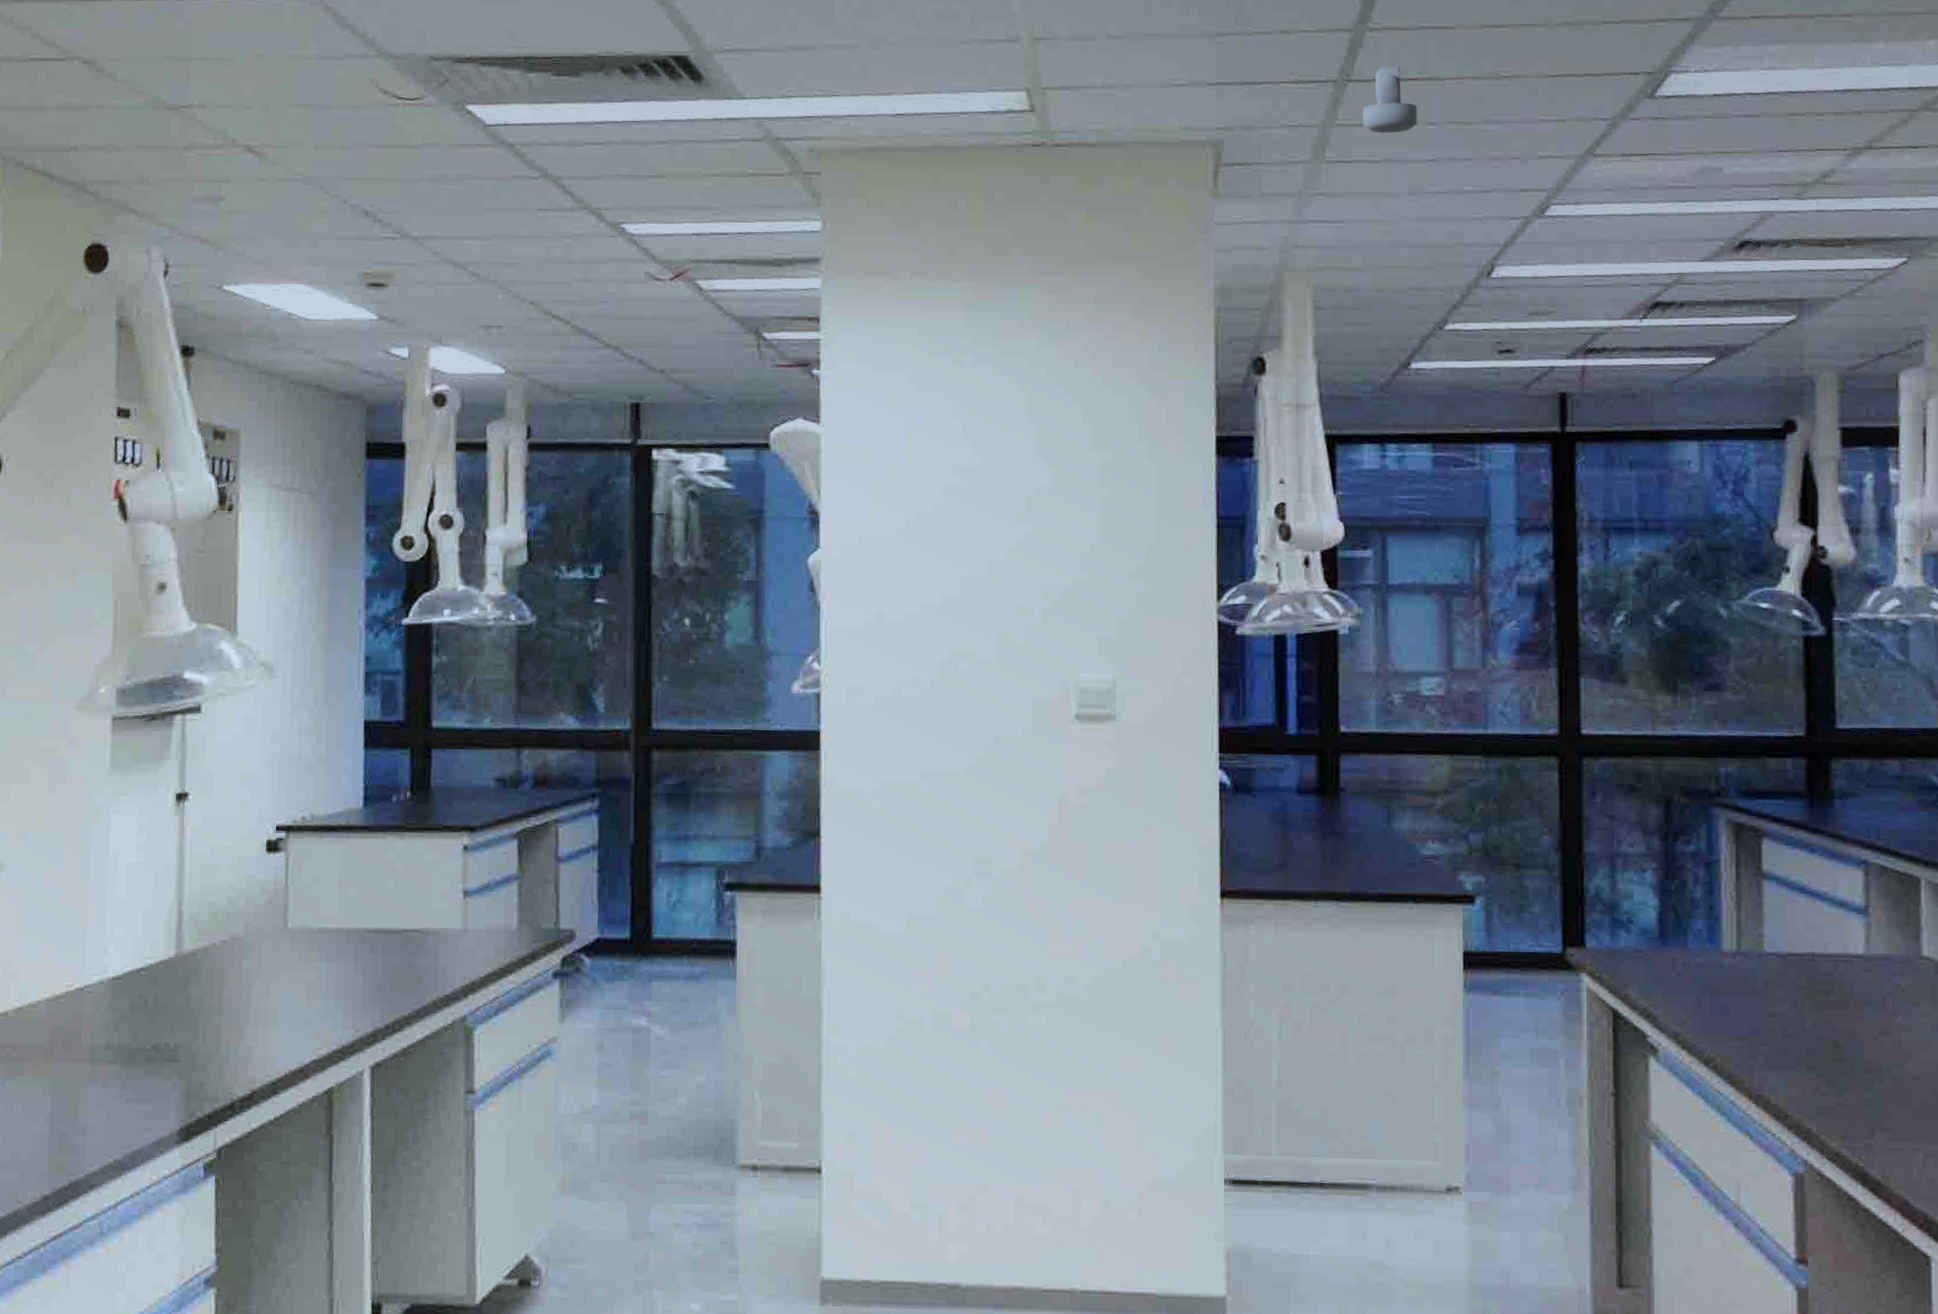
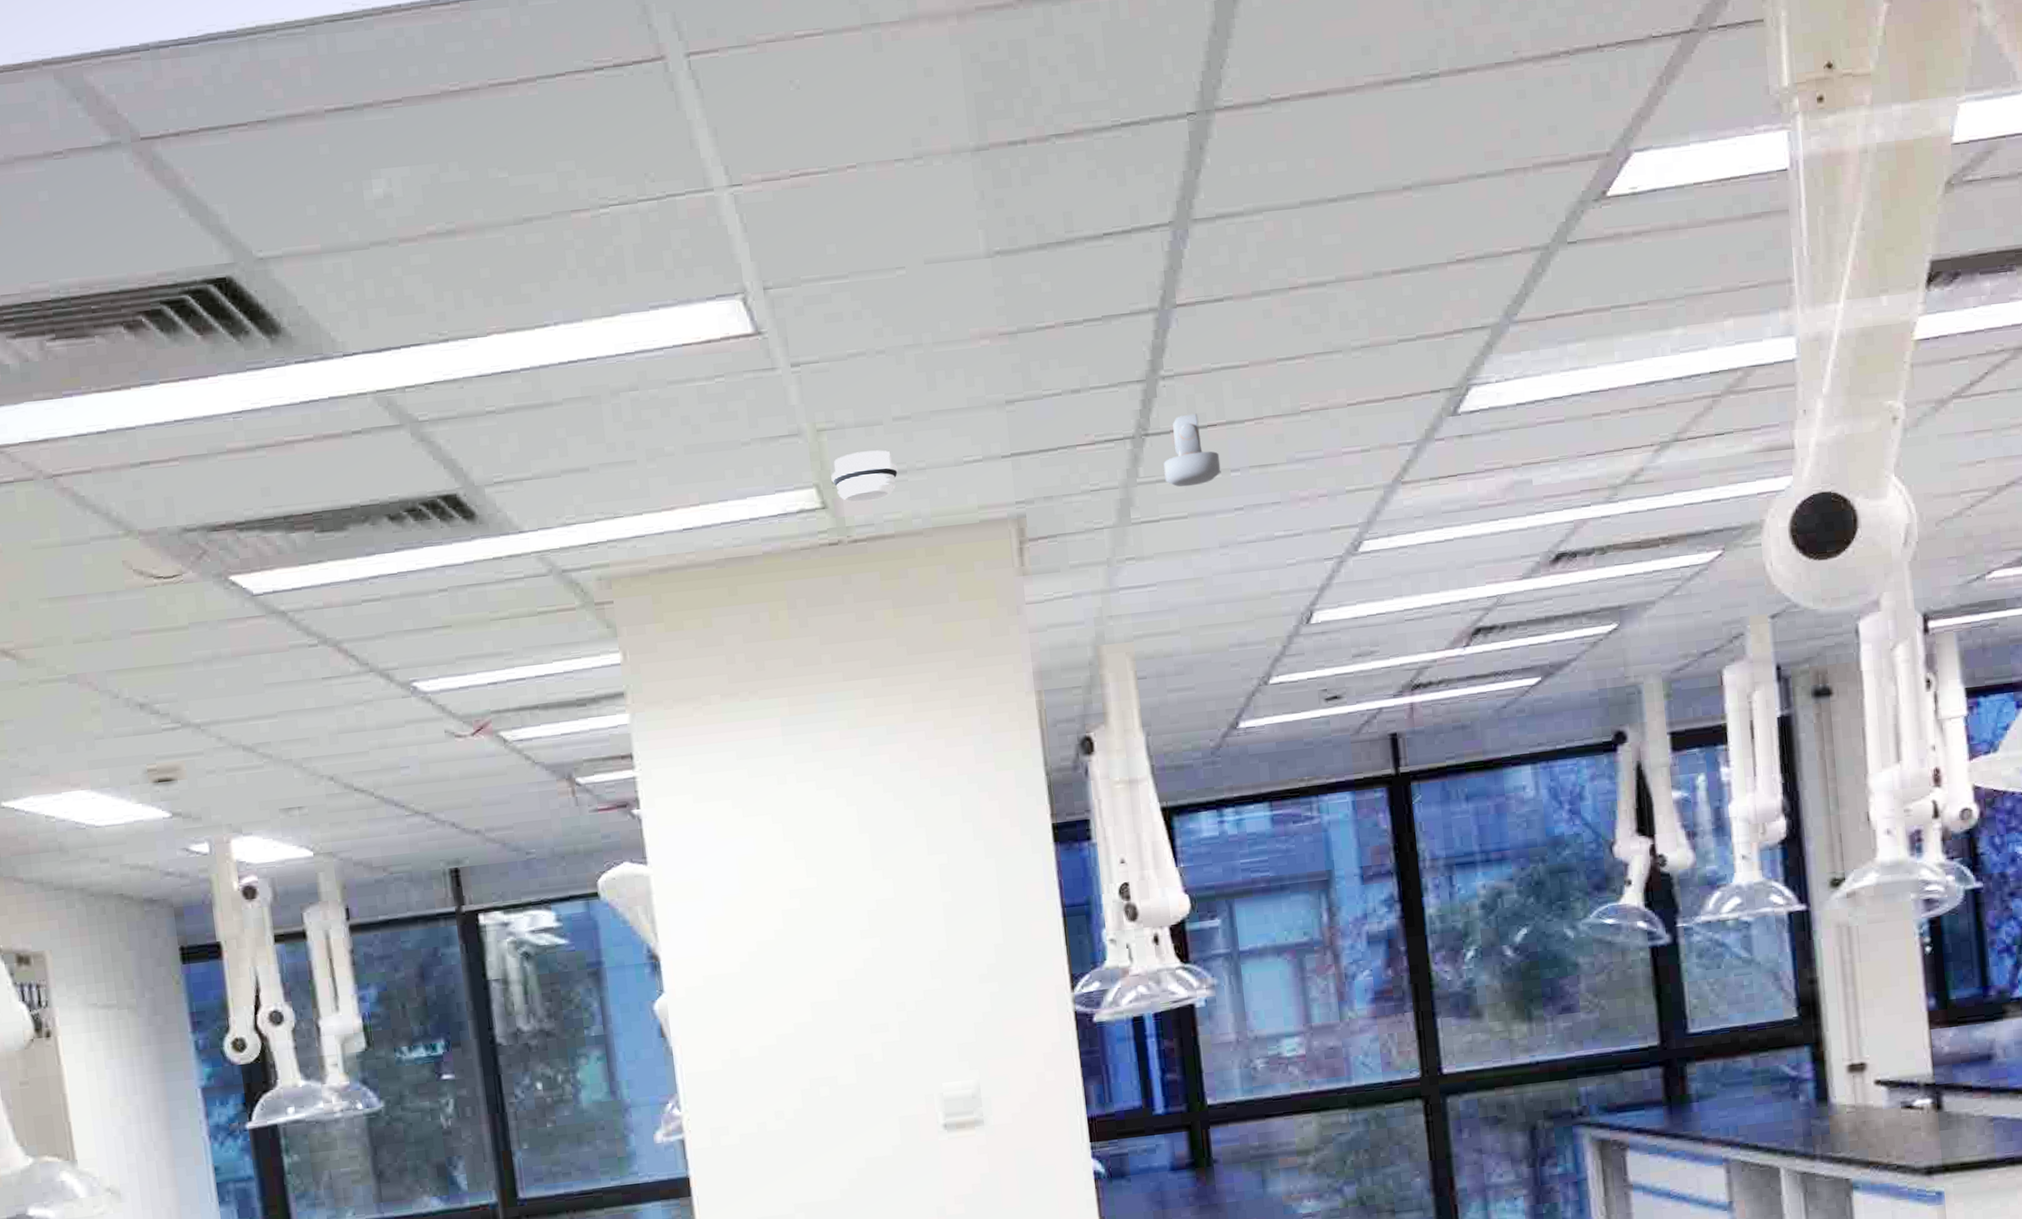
smoke detector: none [1042,63,1107,110] -> present [831,450,899,503]

